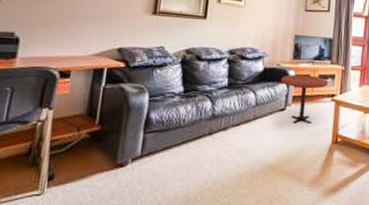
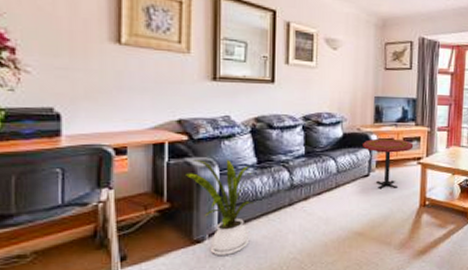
house plant: none [119,86,180,181] -> present [186,159,254,255]

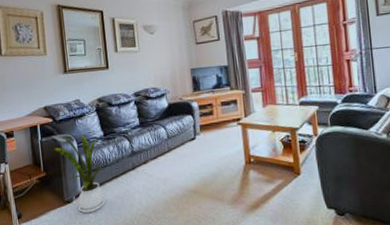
side table: present [363,138,414,190] -> none [186,103,232,151]

